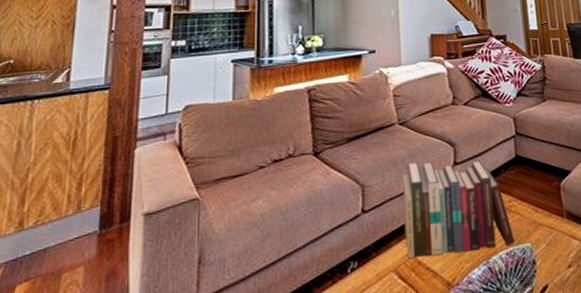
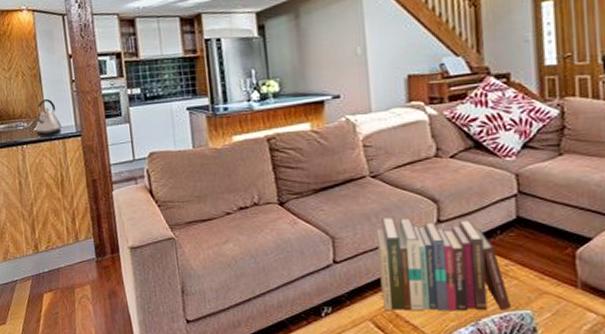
kettle: none [54,49,89,91] -> present [35,98,62,138]

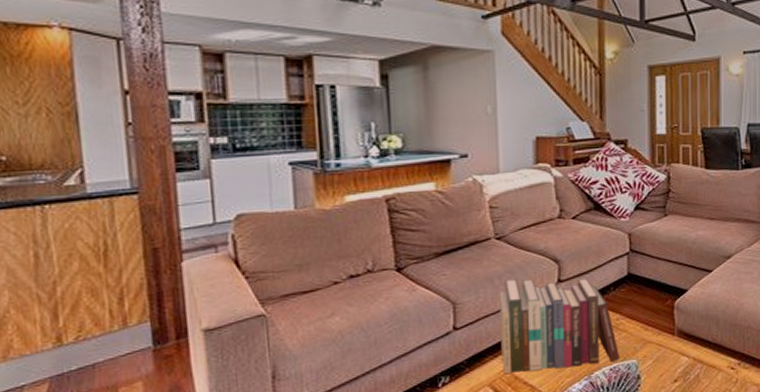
kettle: present [35,98,62,138] -> none [66,144,110,195]

